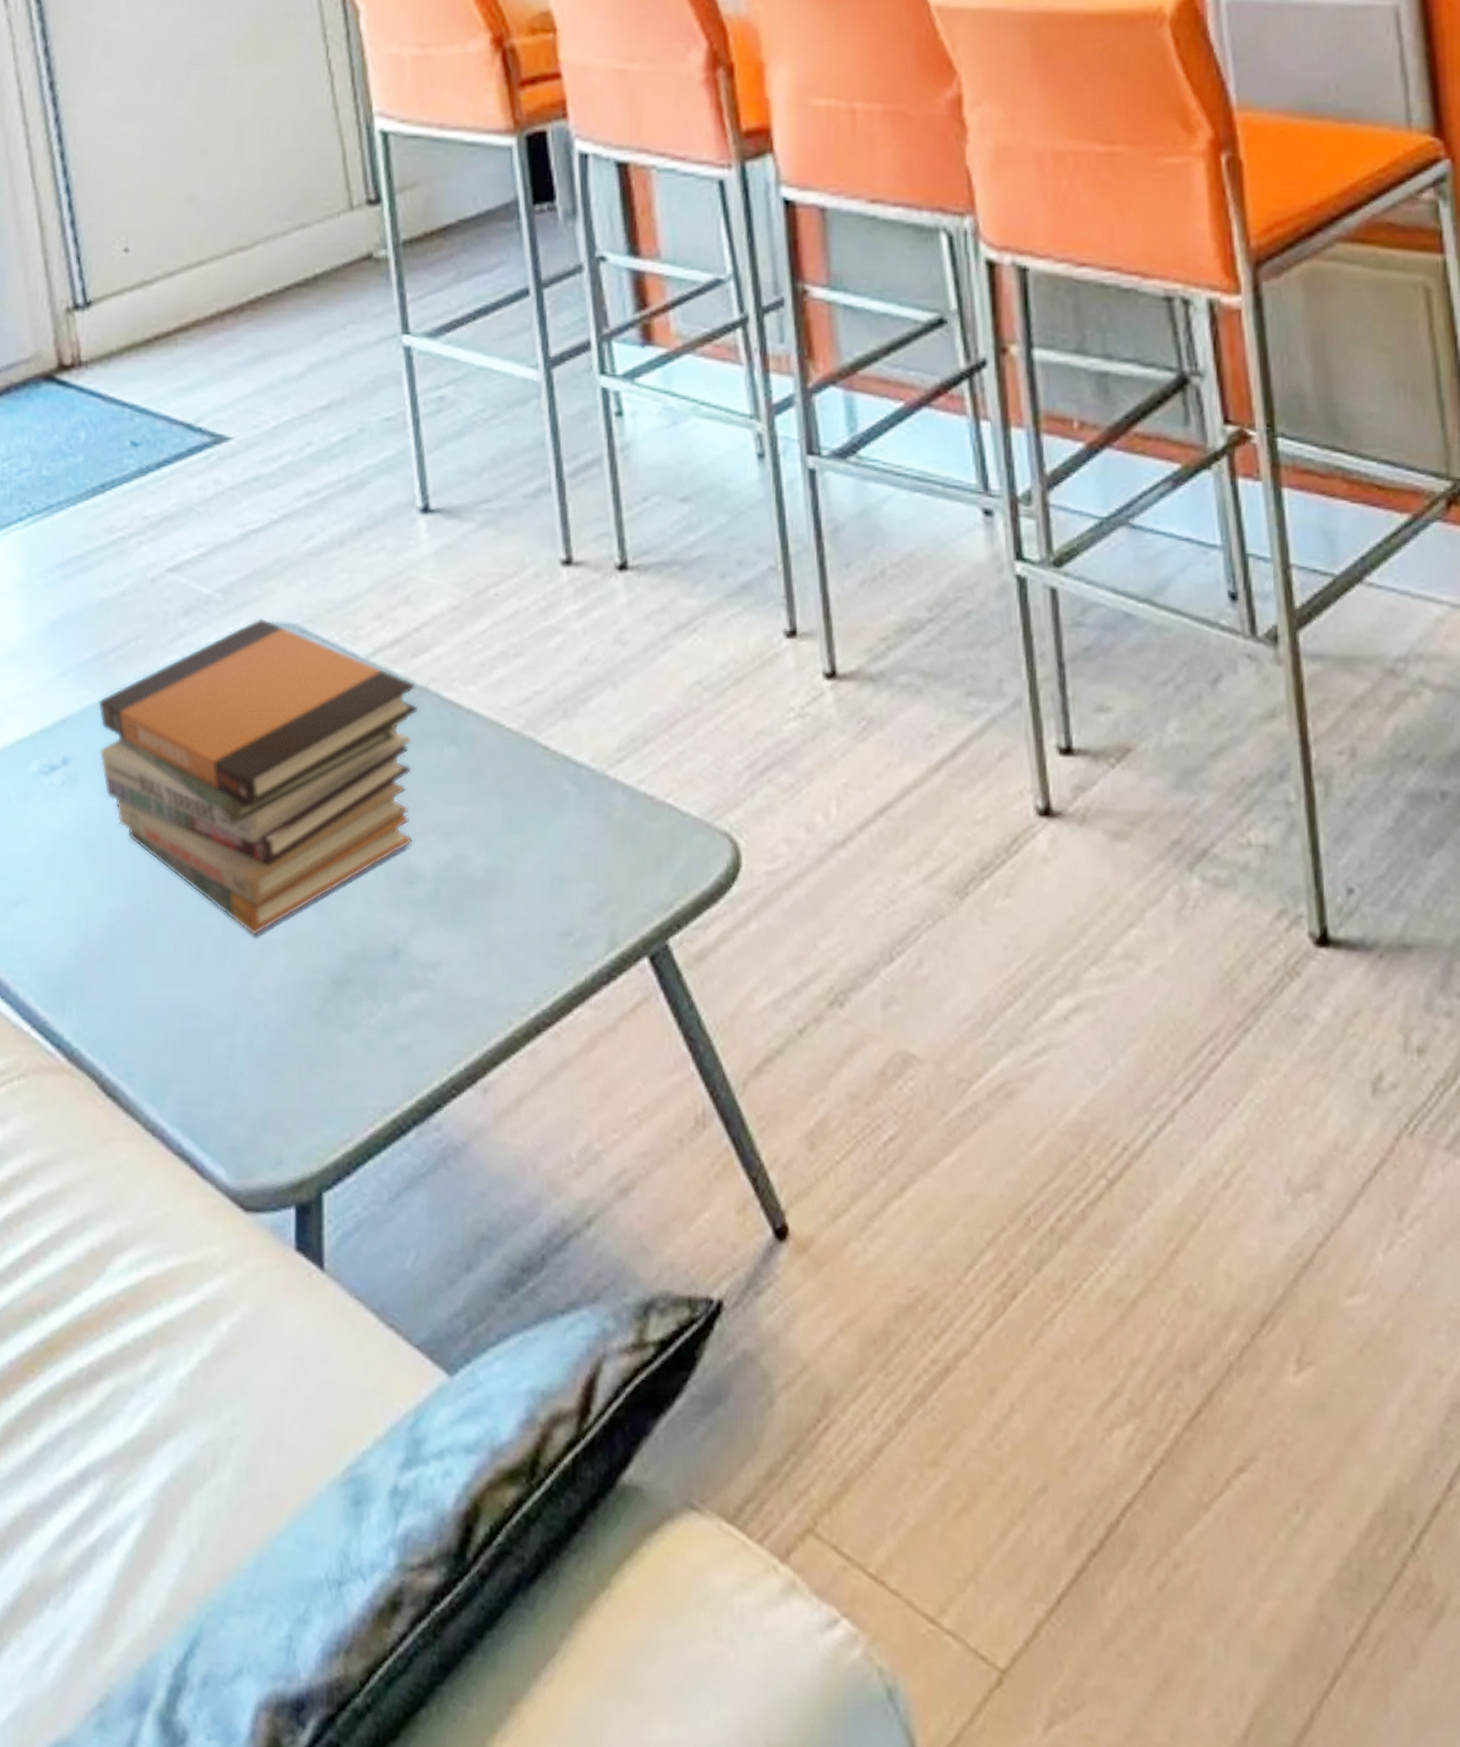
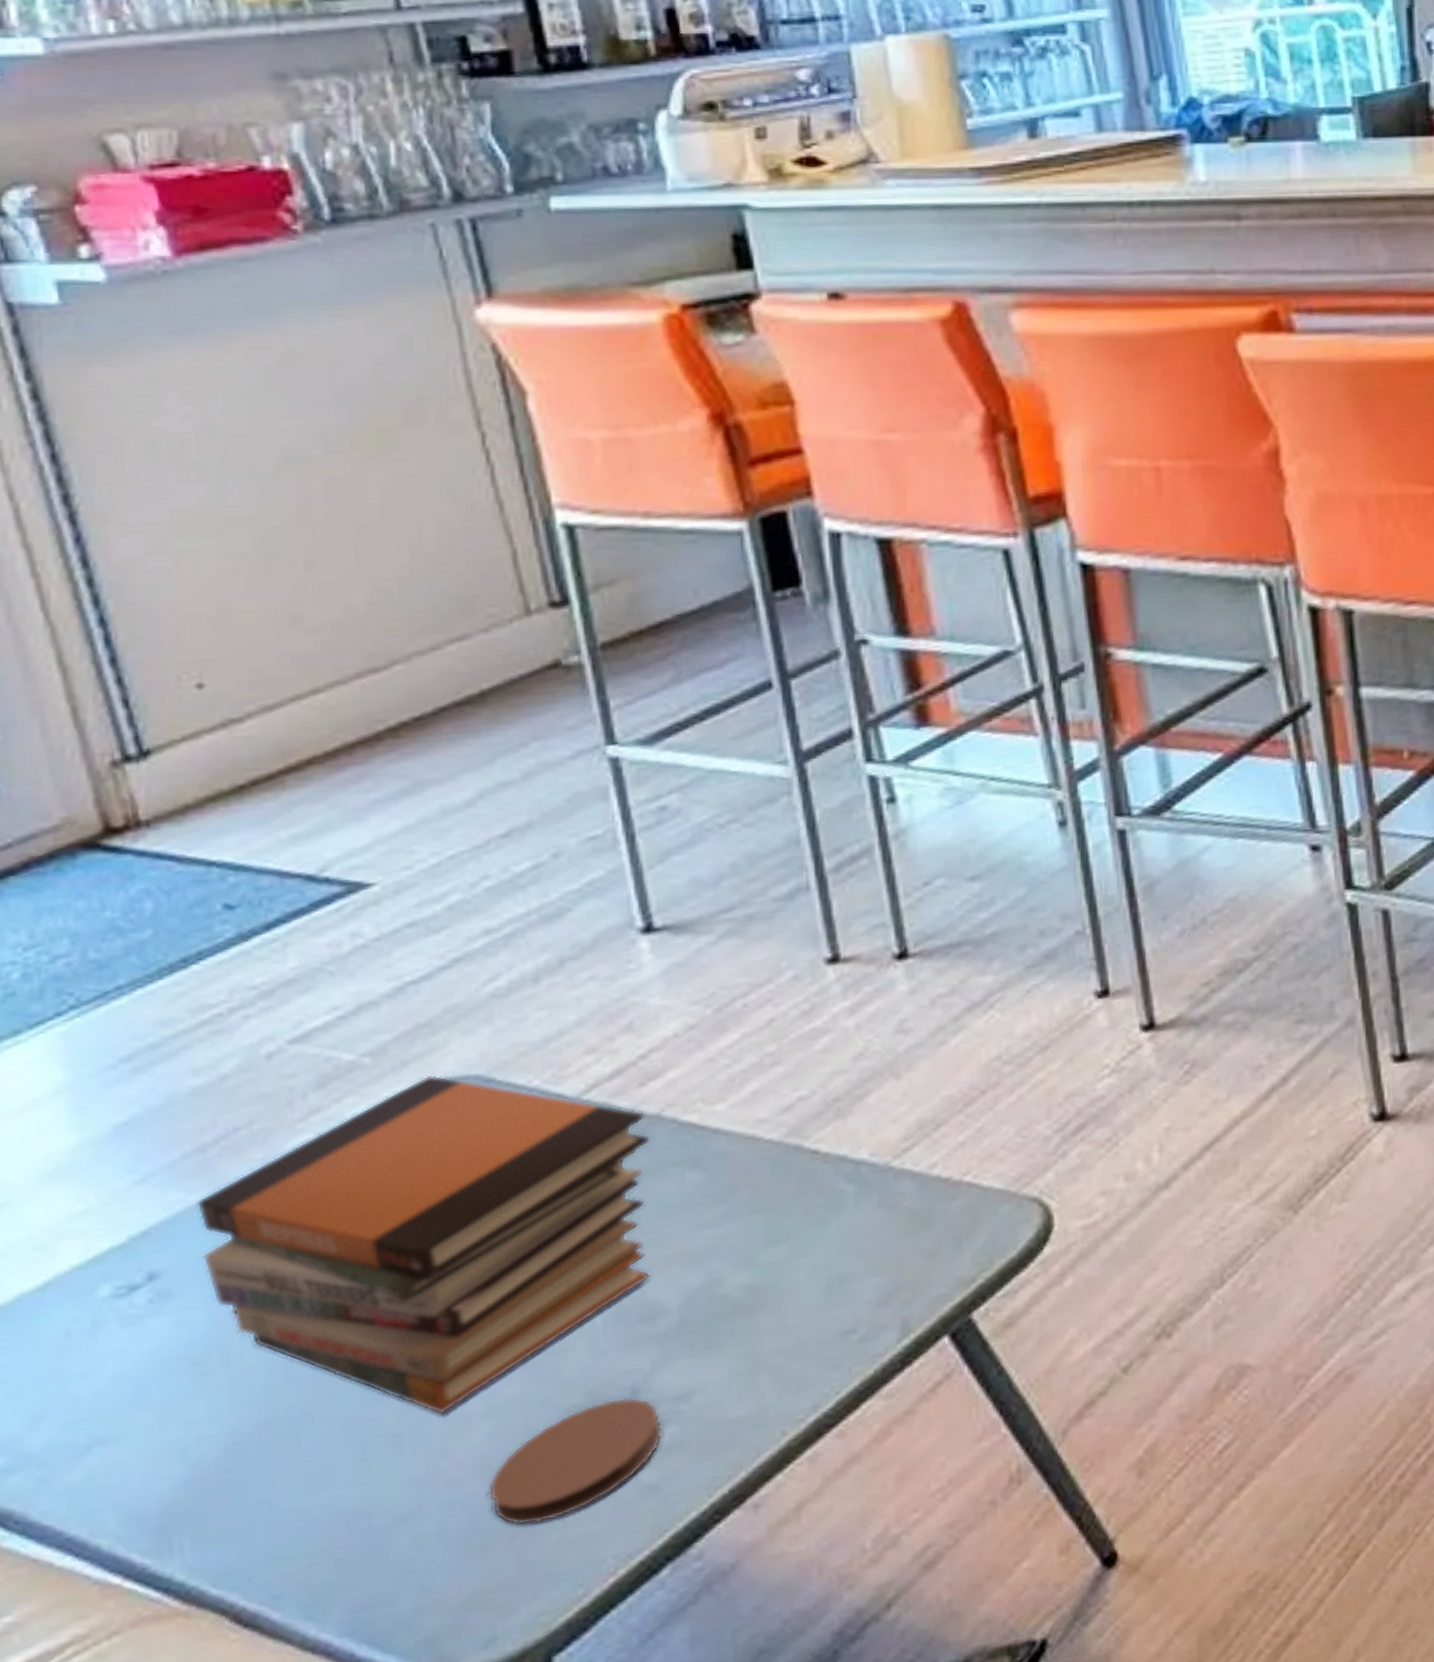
coaster: none [283,953,416,1060] -> present [487,1397,664,1526]

